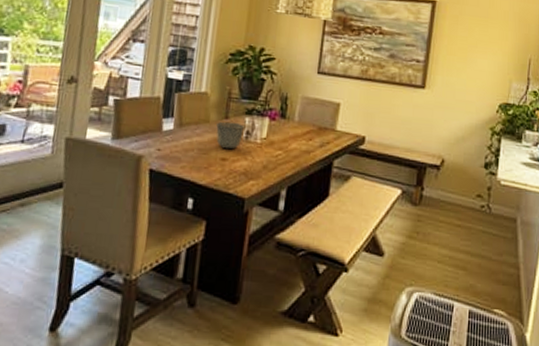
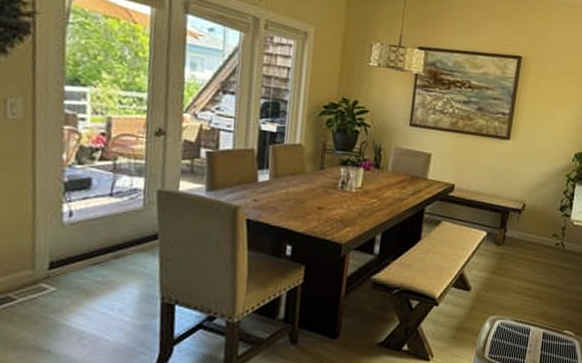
cup: present [216,121,246,150] -> none [312,172,341,199]

